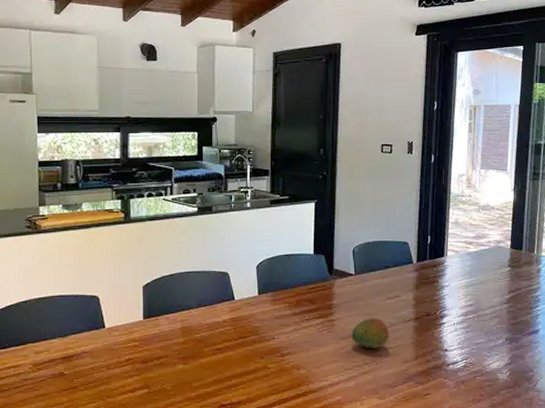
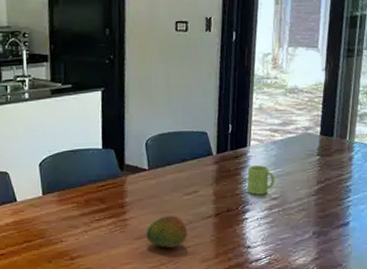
mug: none [444,274,470,301] -> present [246,165,275,195]

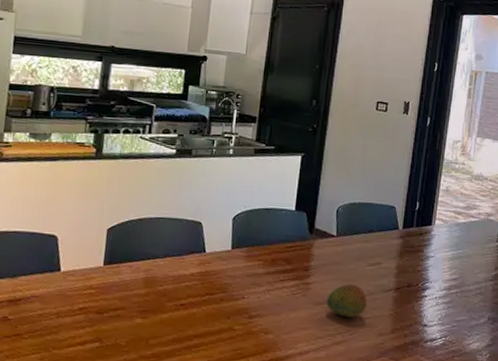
mug: present [246,165,275,195] -> none [428,244,456,274]

